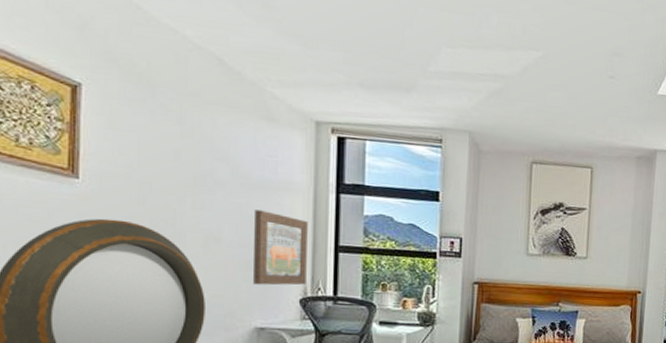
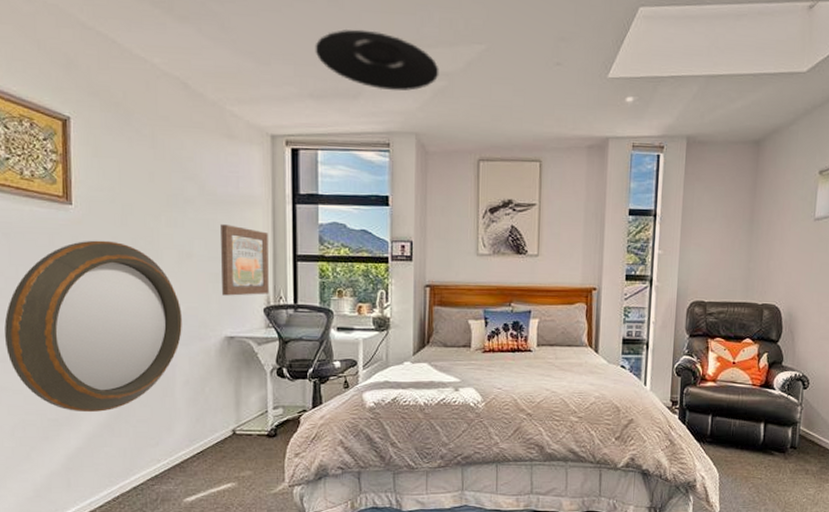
ceiling light: none [367,22,496,90] -> present [315,29,439,91]

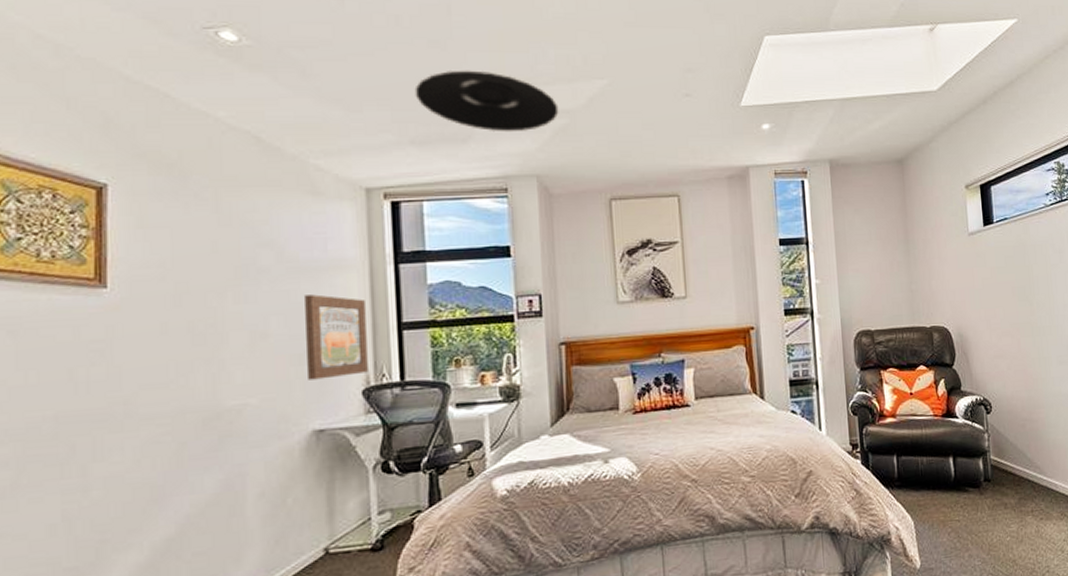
home mirror: present [4,240,182,412] -> none [3,327,255,554]

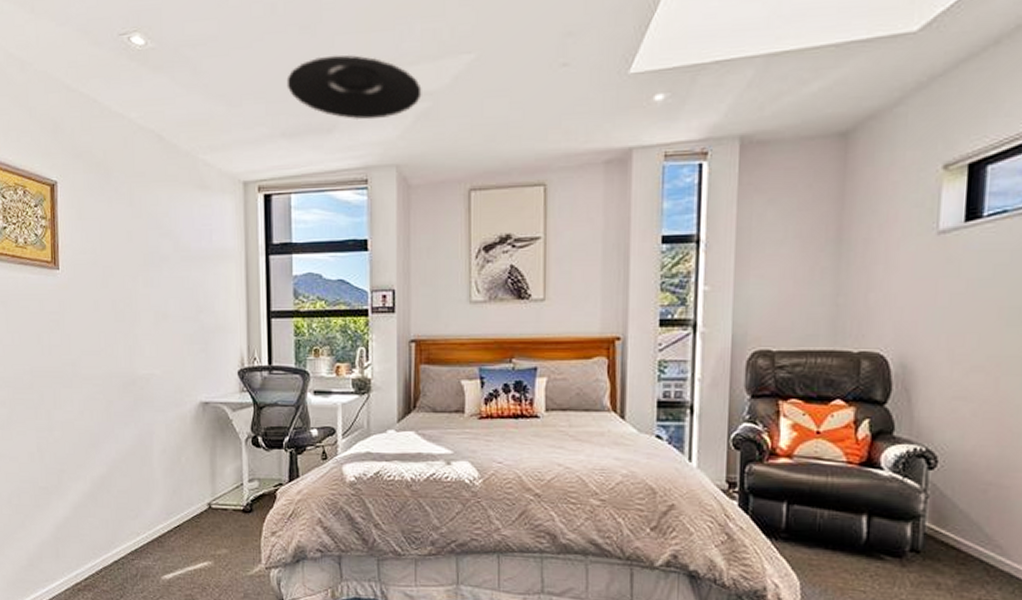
wall art: present [305,294,368,380] -> none [195,281,243,358]

